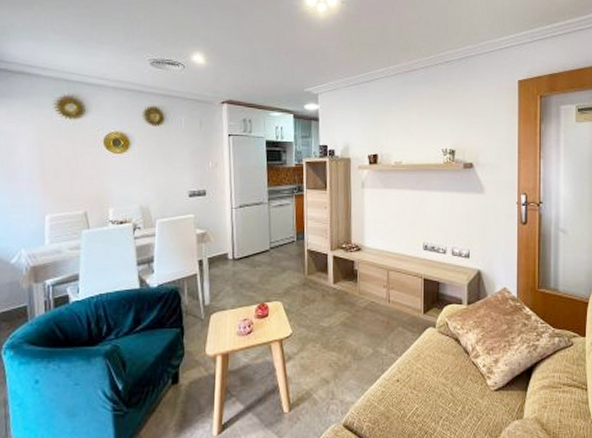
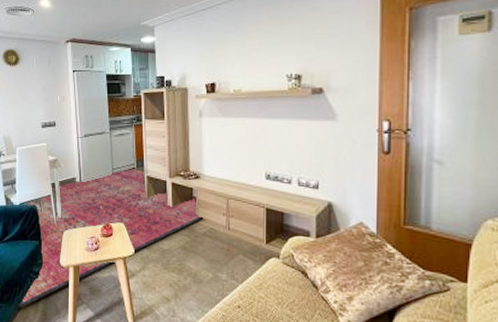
rug: none [150,242,365,411] -> present [17,169,204,308]

